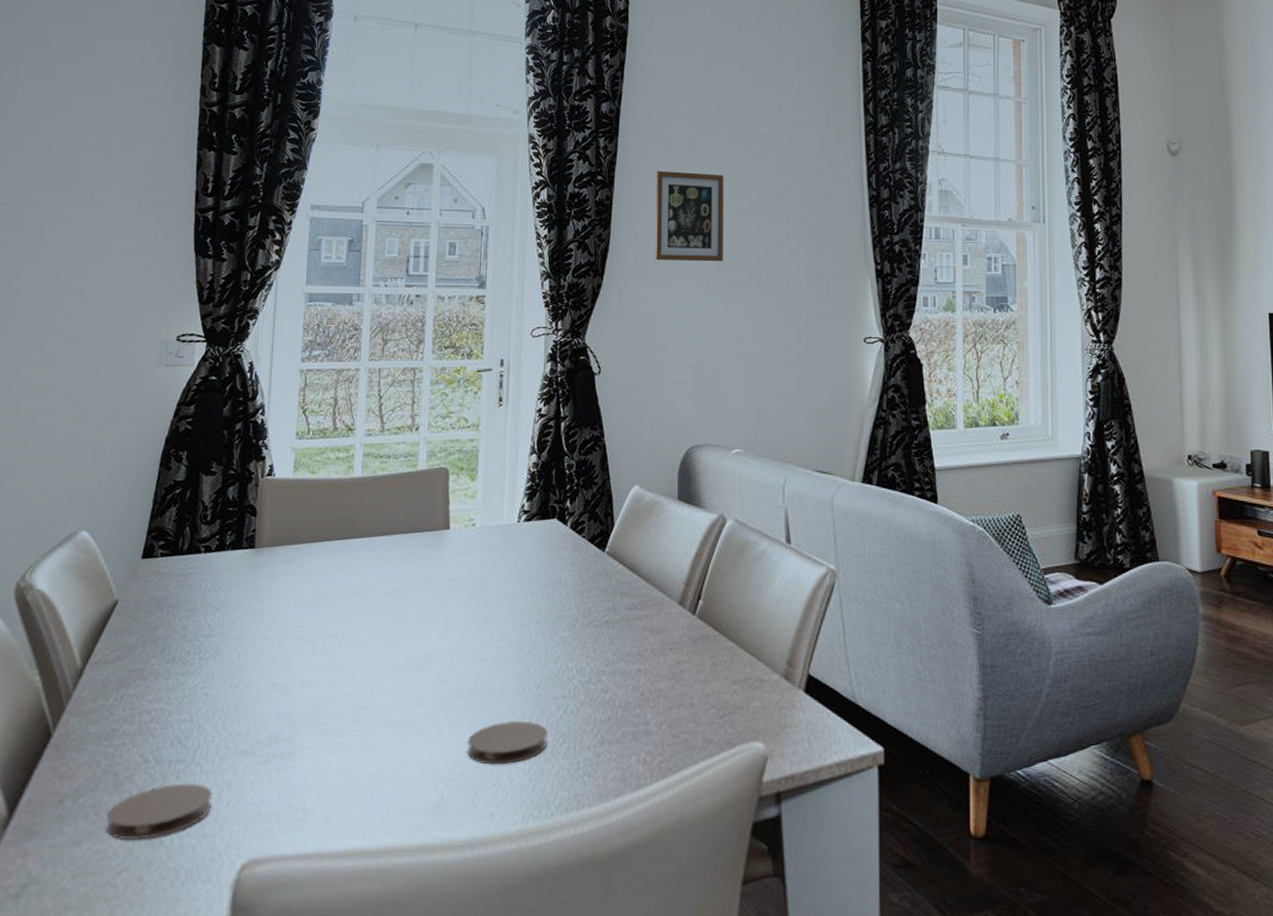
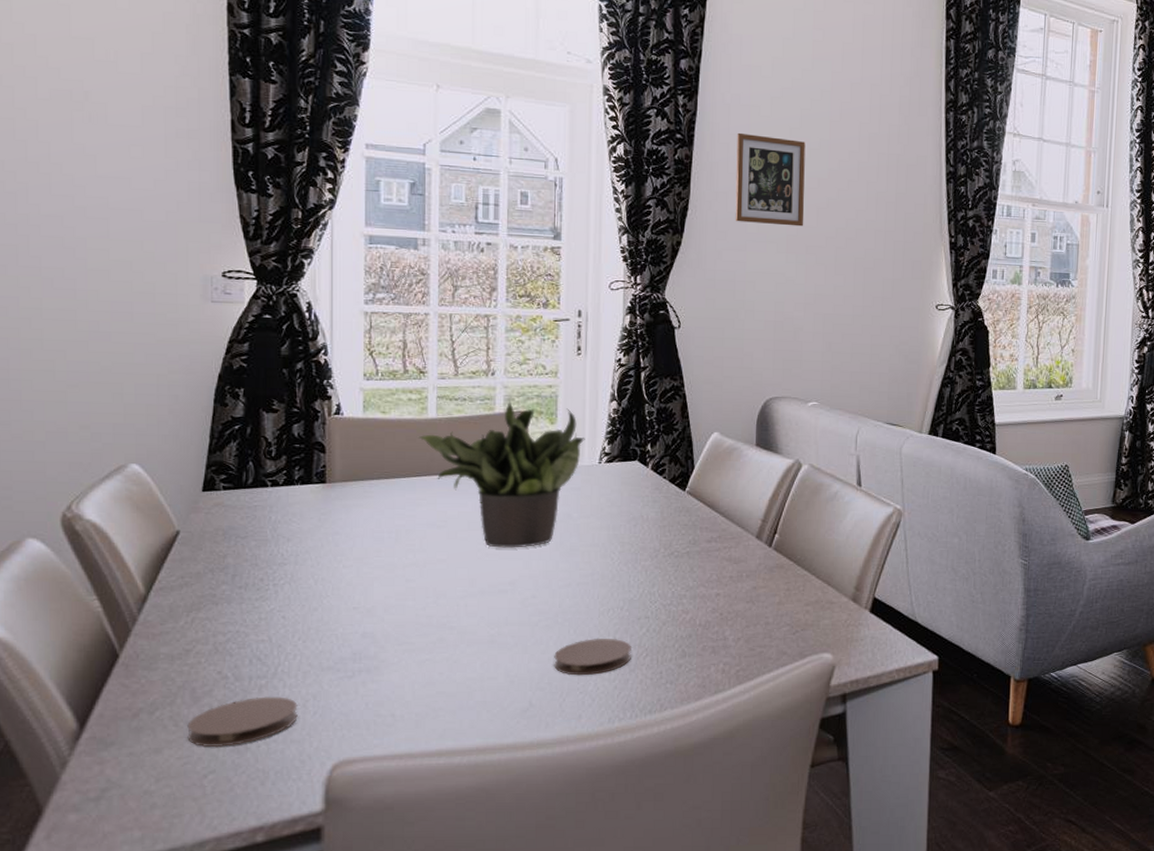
potted plant: none [343,456,505,617] -> present [418,400,585,548]

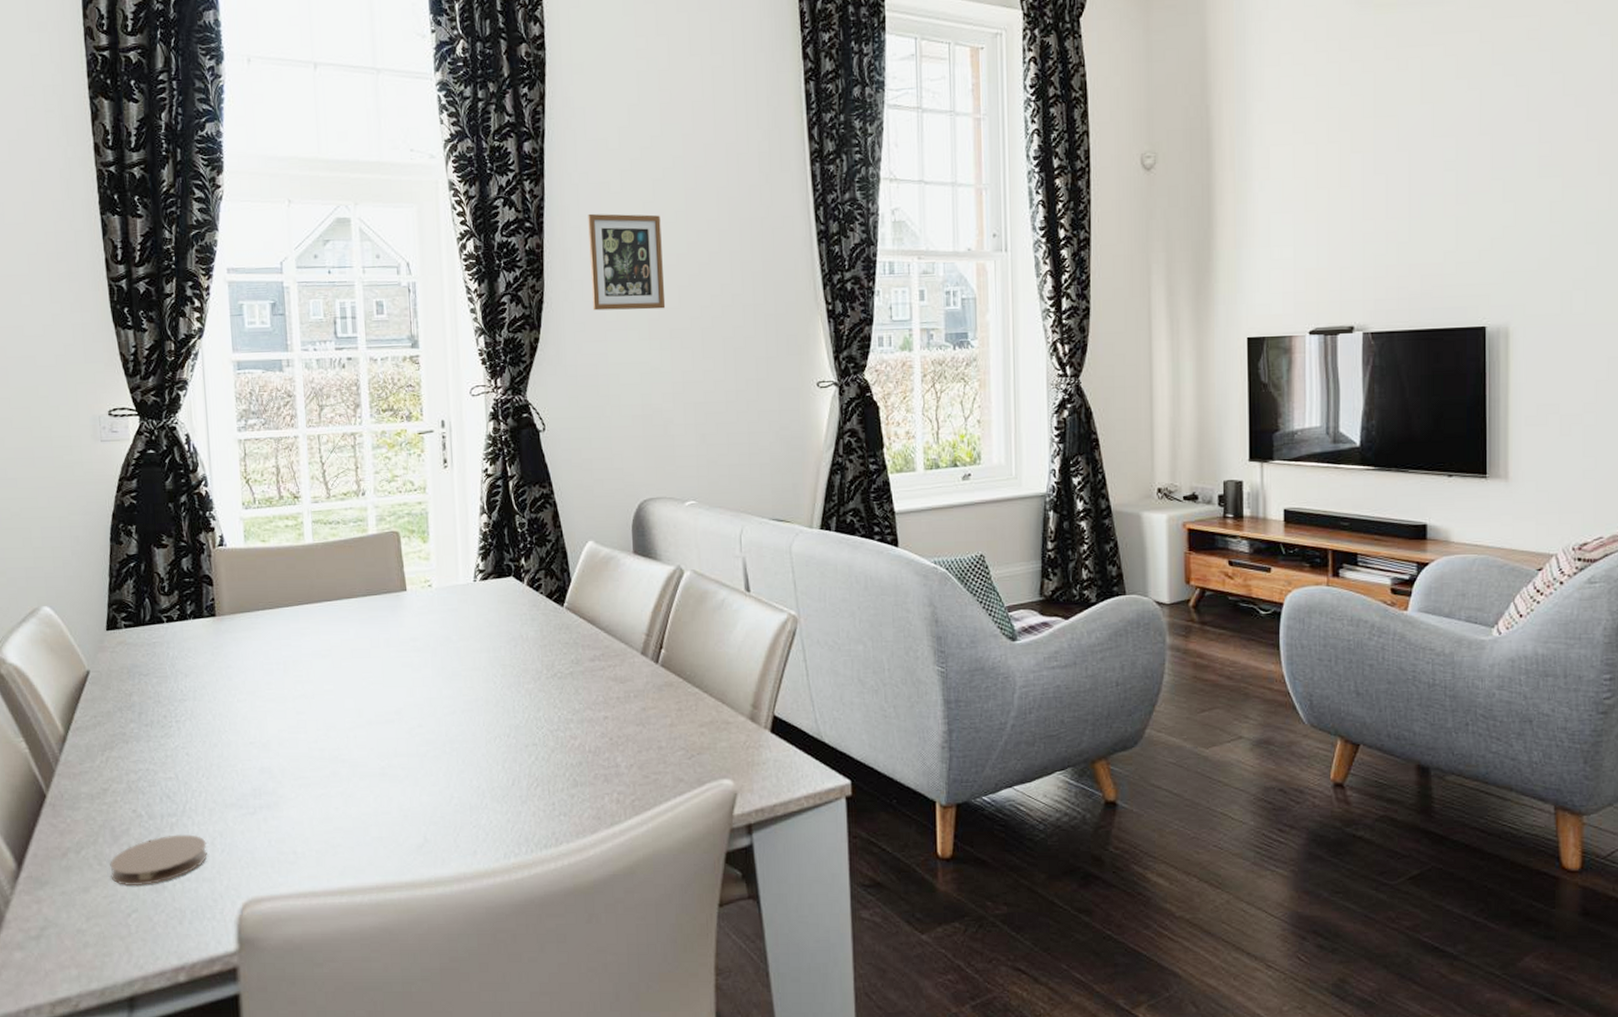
potted plant: present [418,400,585,548] -> none [297,520,458,676]
coaster: present [554,638,631,676] -> none [445,767,522,809]

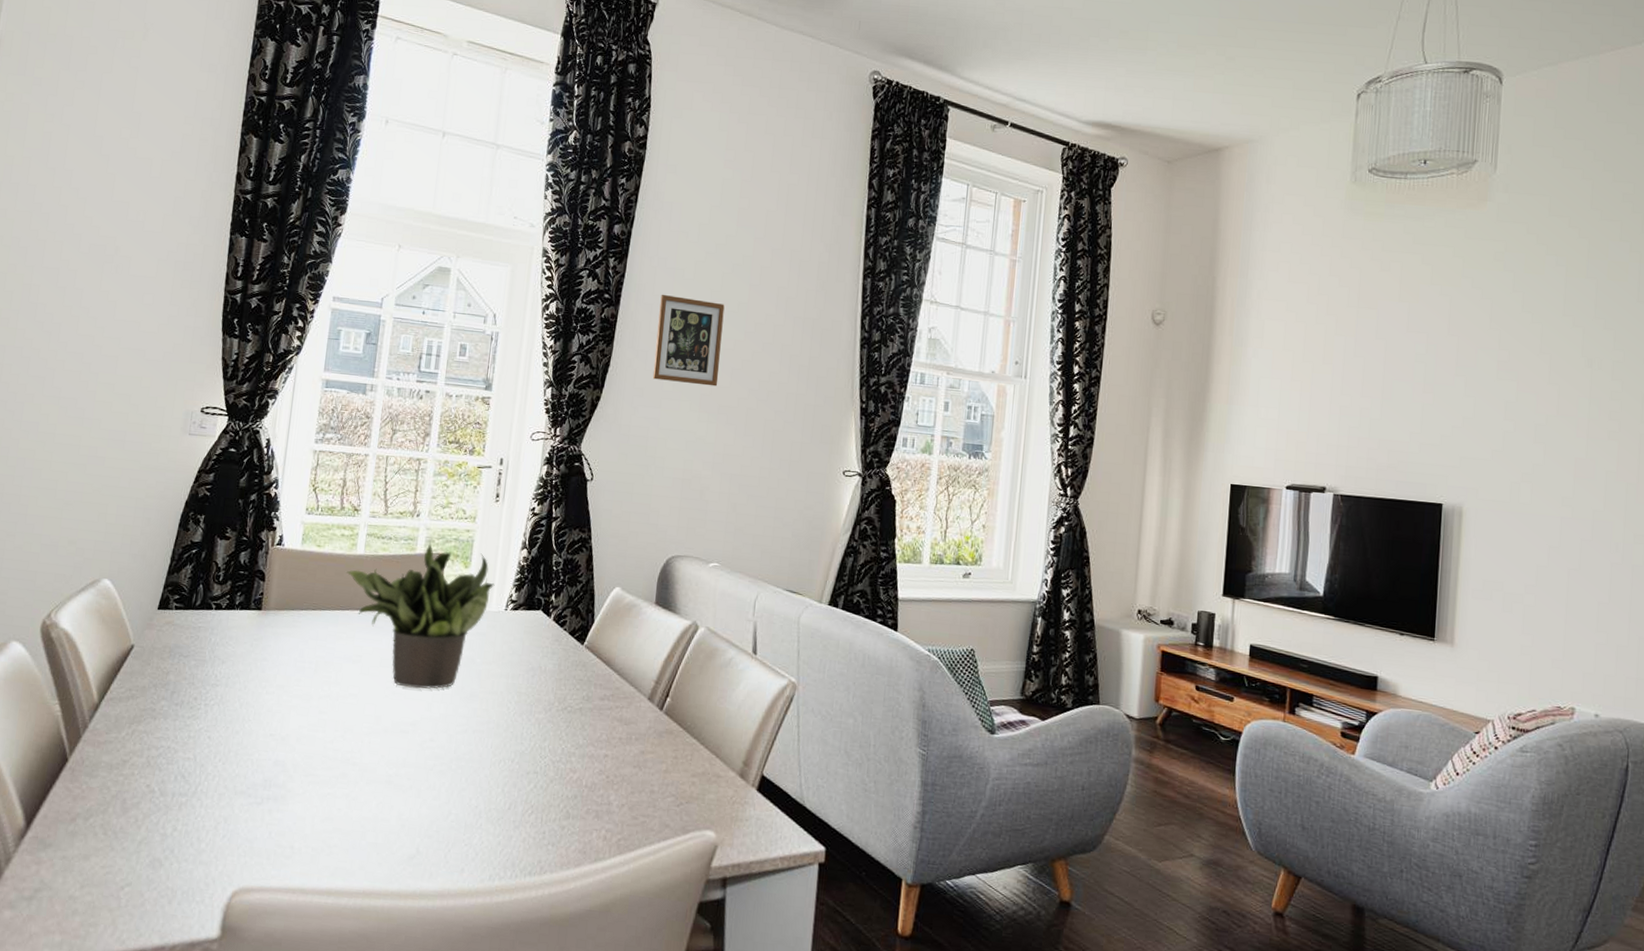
coaster: present [110,834,207,886] -> none [113,814,210,861]
potted plant: none [297,520,458,676] -> present [345,542,495,689]

